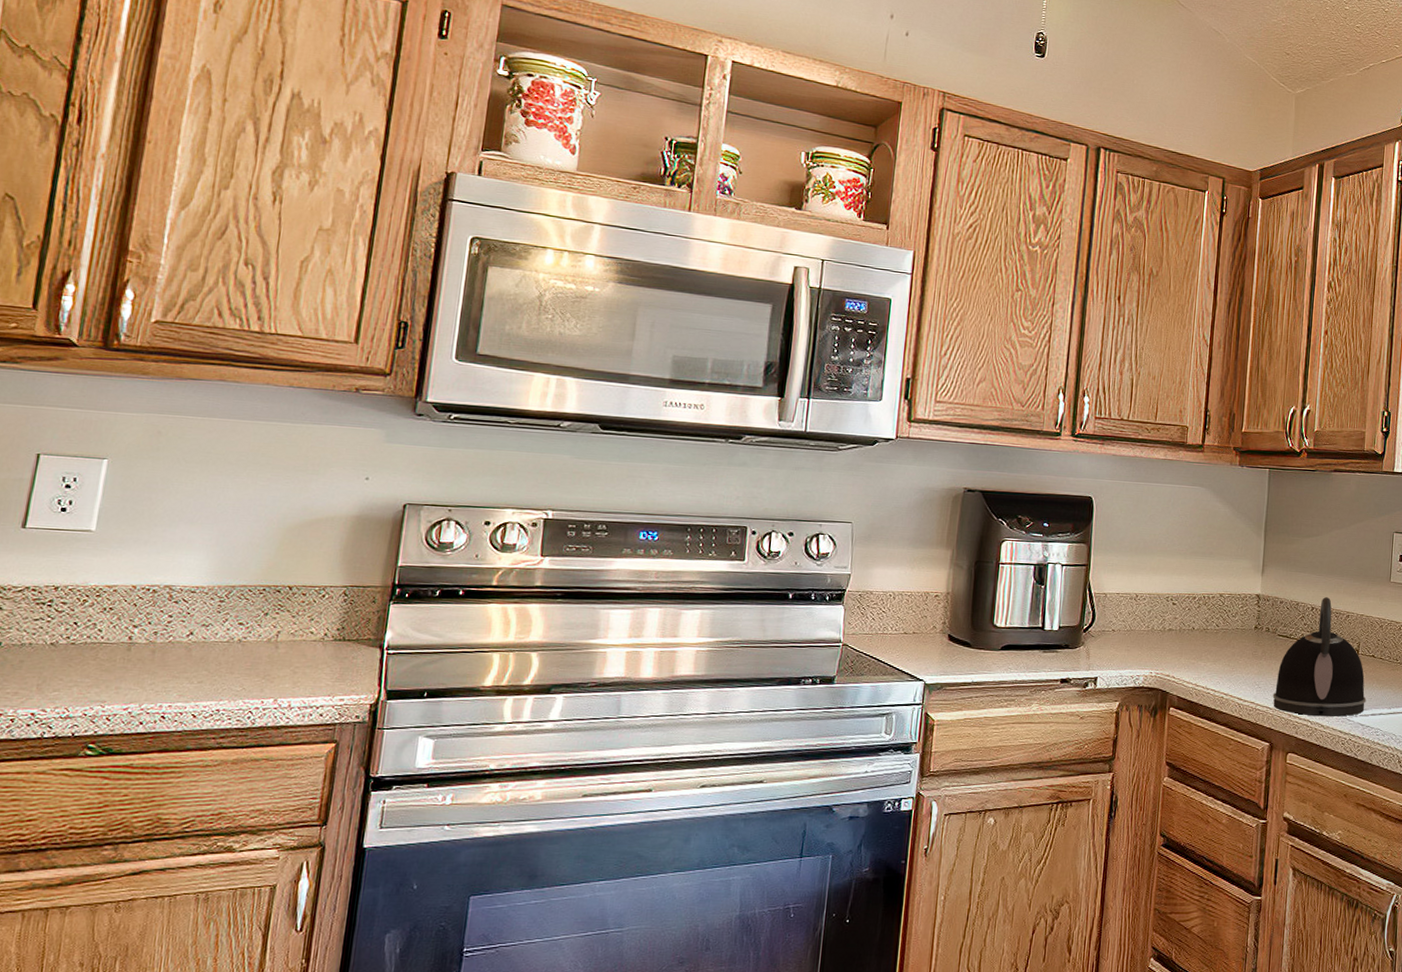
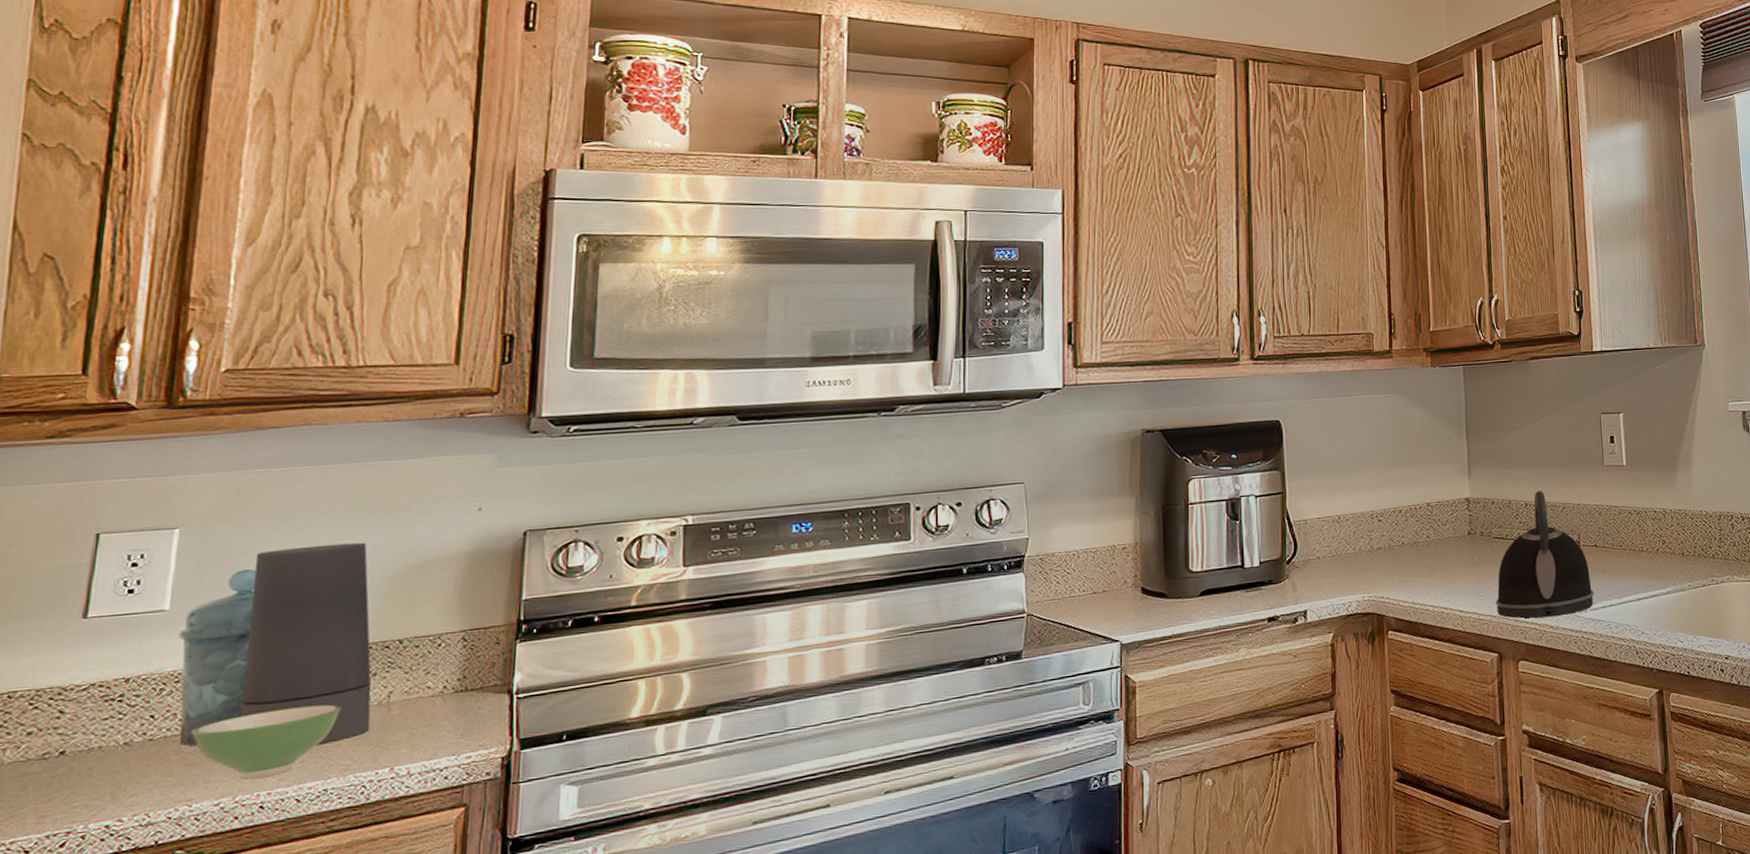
canister: none [97,504,171,654] -> present [179,569,256,746]
bowl: none [107,632,237,691] -> present [191,704,342,780]
canister: none [150,490,267,670] -> present [240,542,372,745]

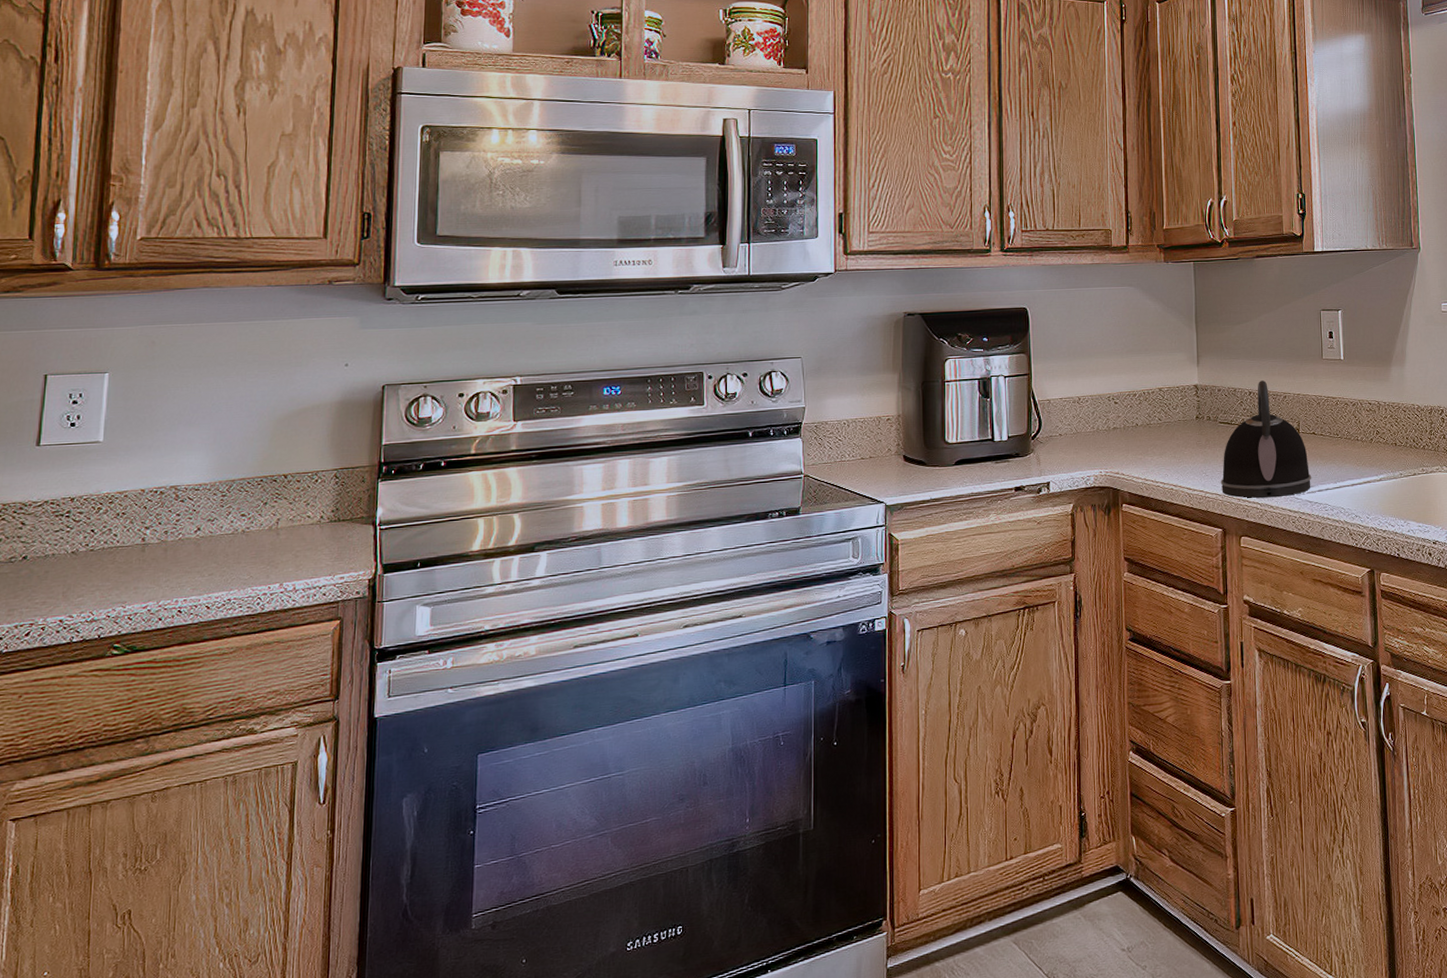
canister: present [179,569,256,746] -> none [111,410,170,557]
bowl: present [191,704,342,780] -> none [123,527,241,588]
canister: present [240,542,372,745] -> none [161,390,263,561]

